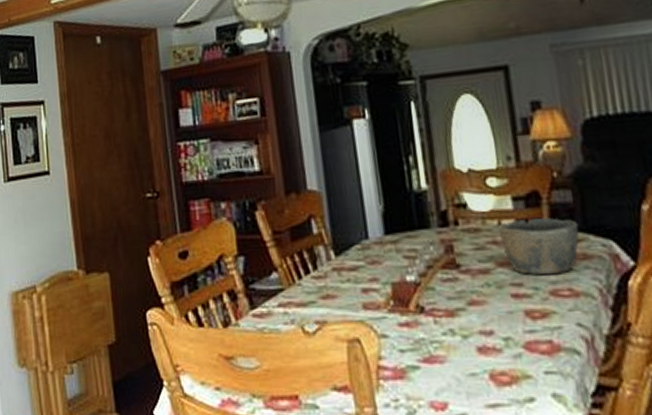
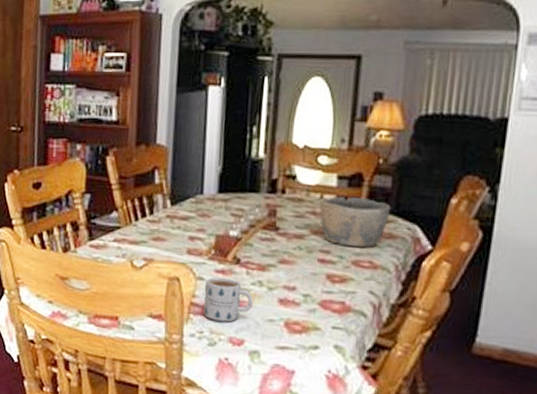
mug: none [390,331,449,384] -> present [204,277,253,322]

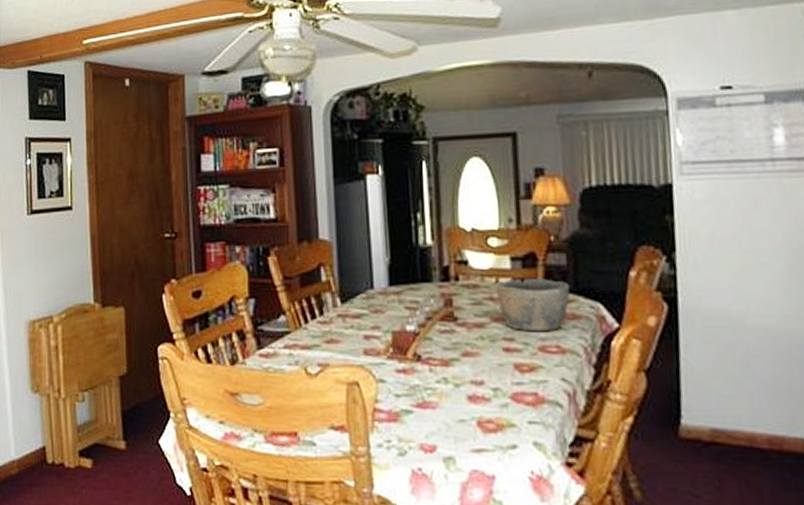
mug: present [204,277,253,322] -> none [388,377,440,427]

